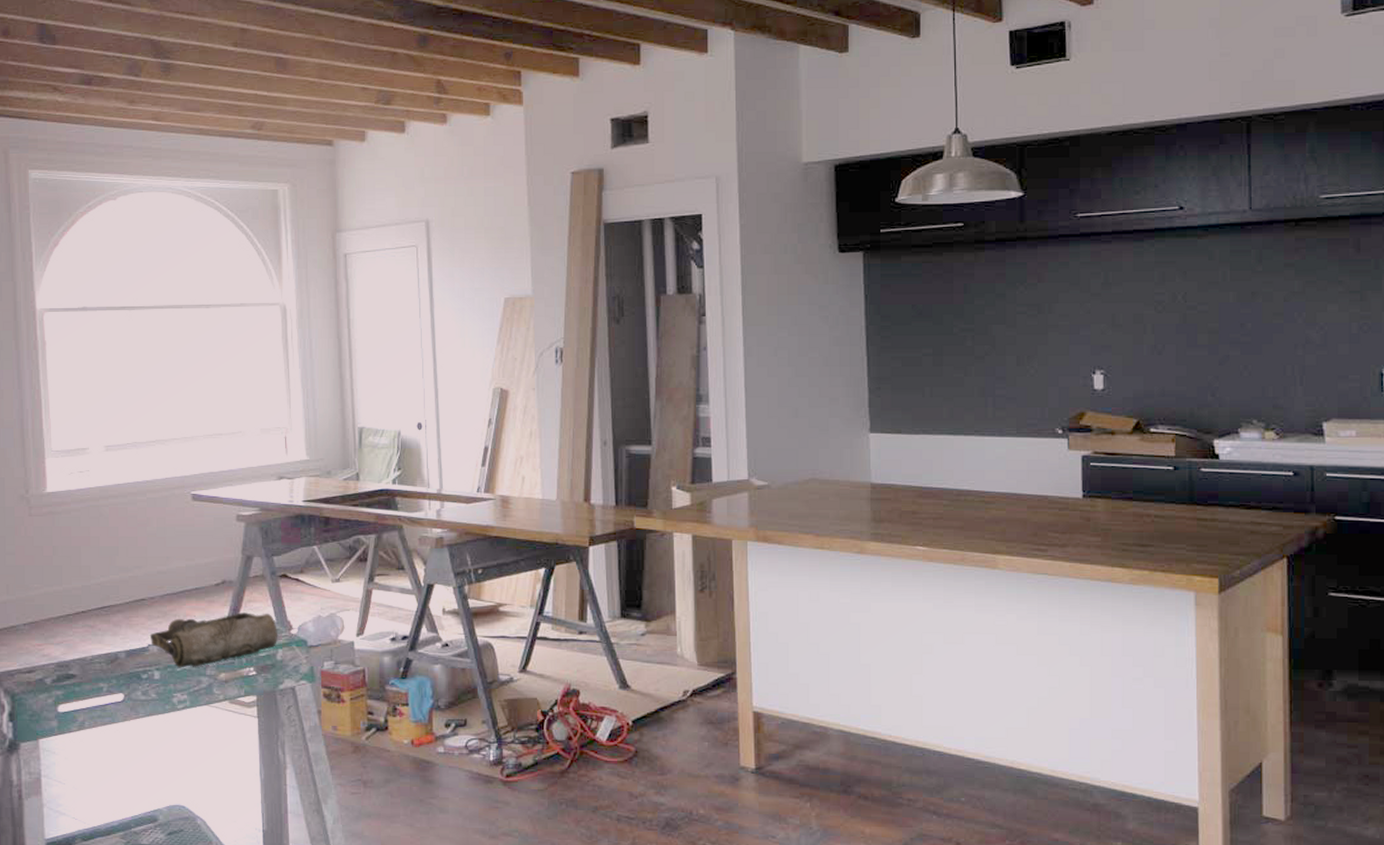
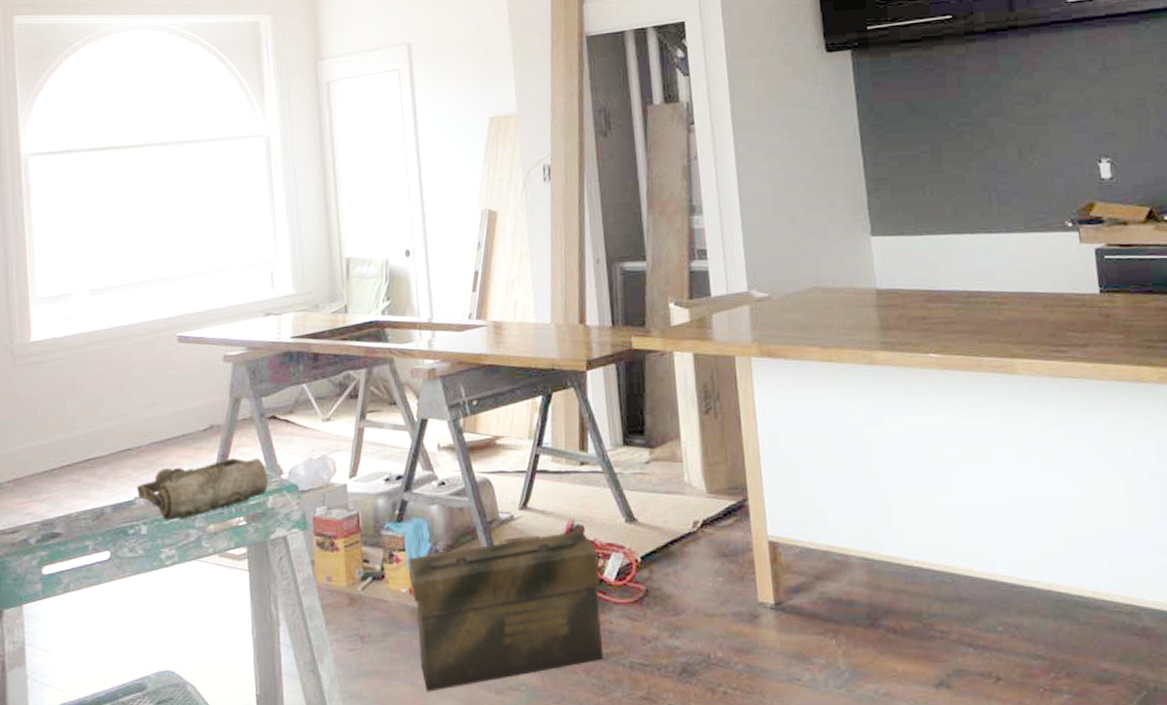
ammunition box: none [410,694,593,834] -> present [408,530,604,692]

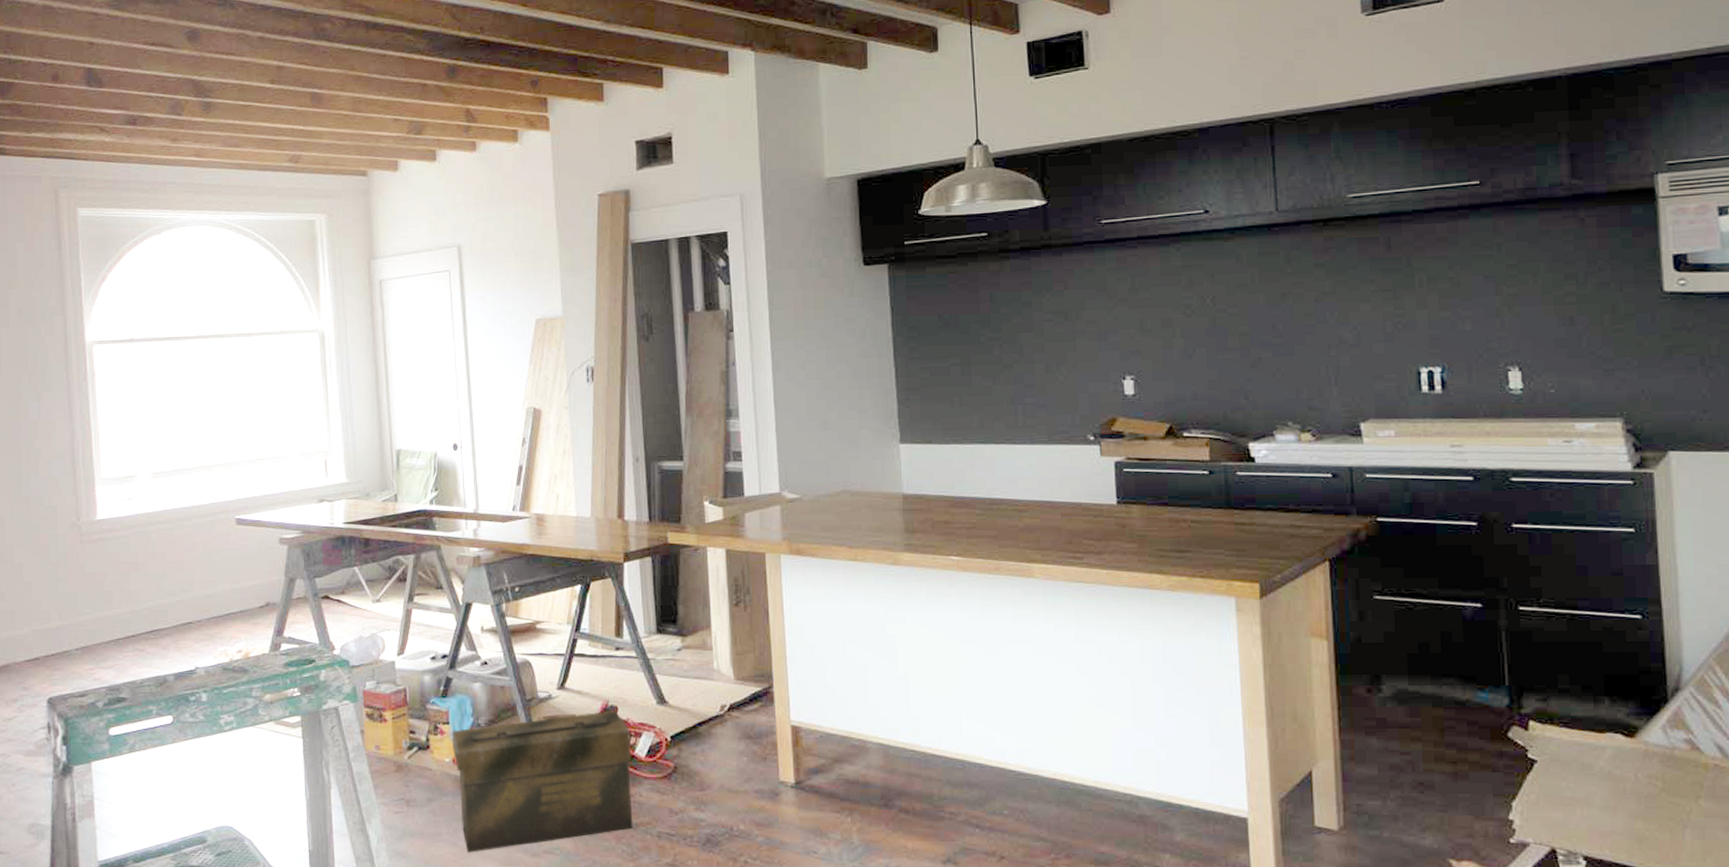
paint roller: present [136,458,268,521] -> none [197,634,320,690]

